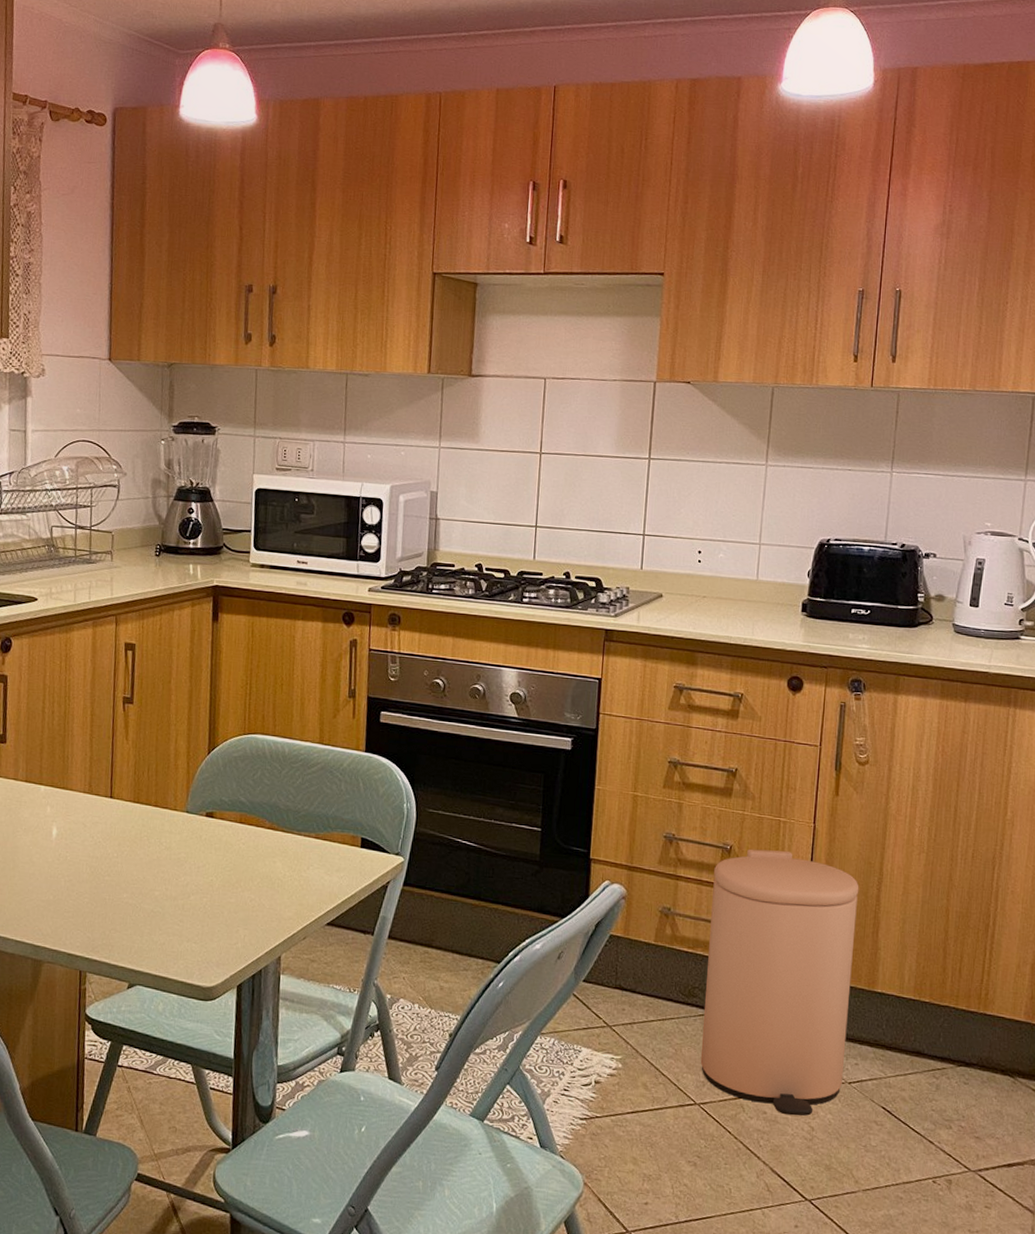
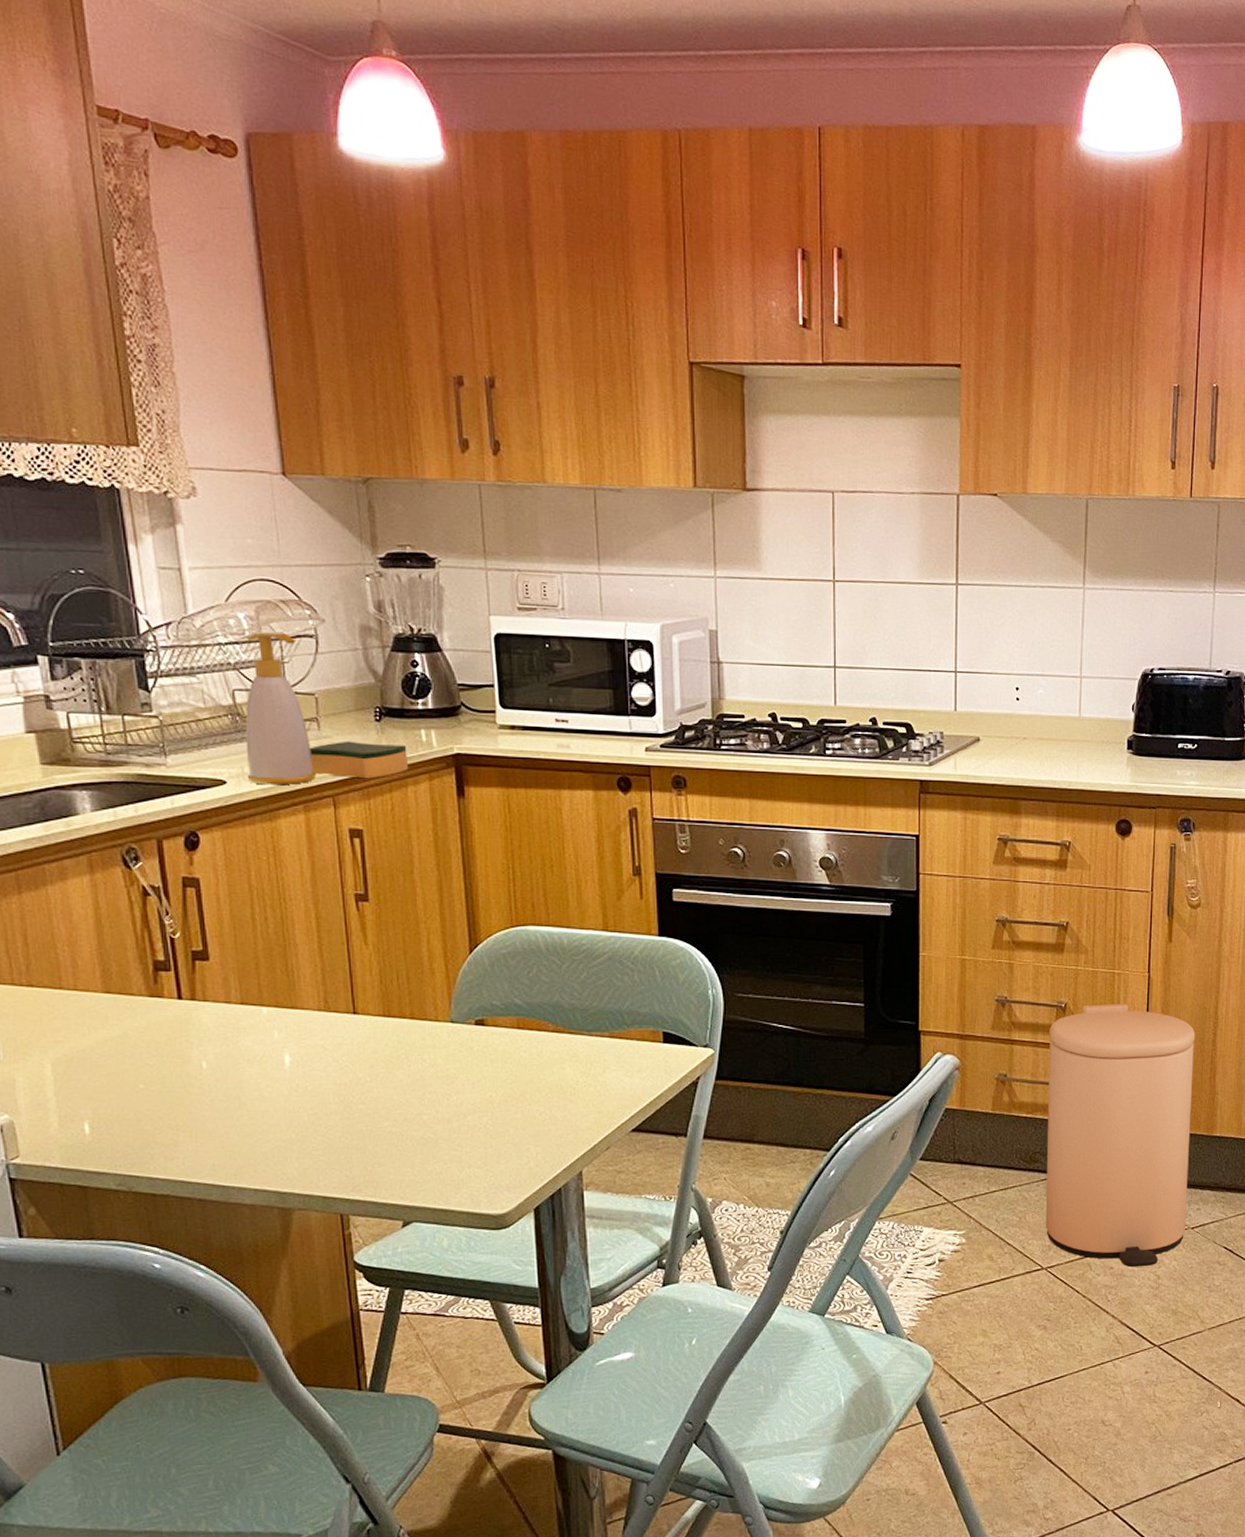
soap bottle: none [53,481,106,604] -> present [245,631,316,786]
sponge: none [102,570,178,603] -> present [309,740,409,779]

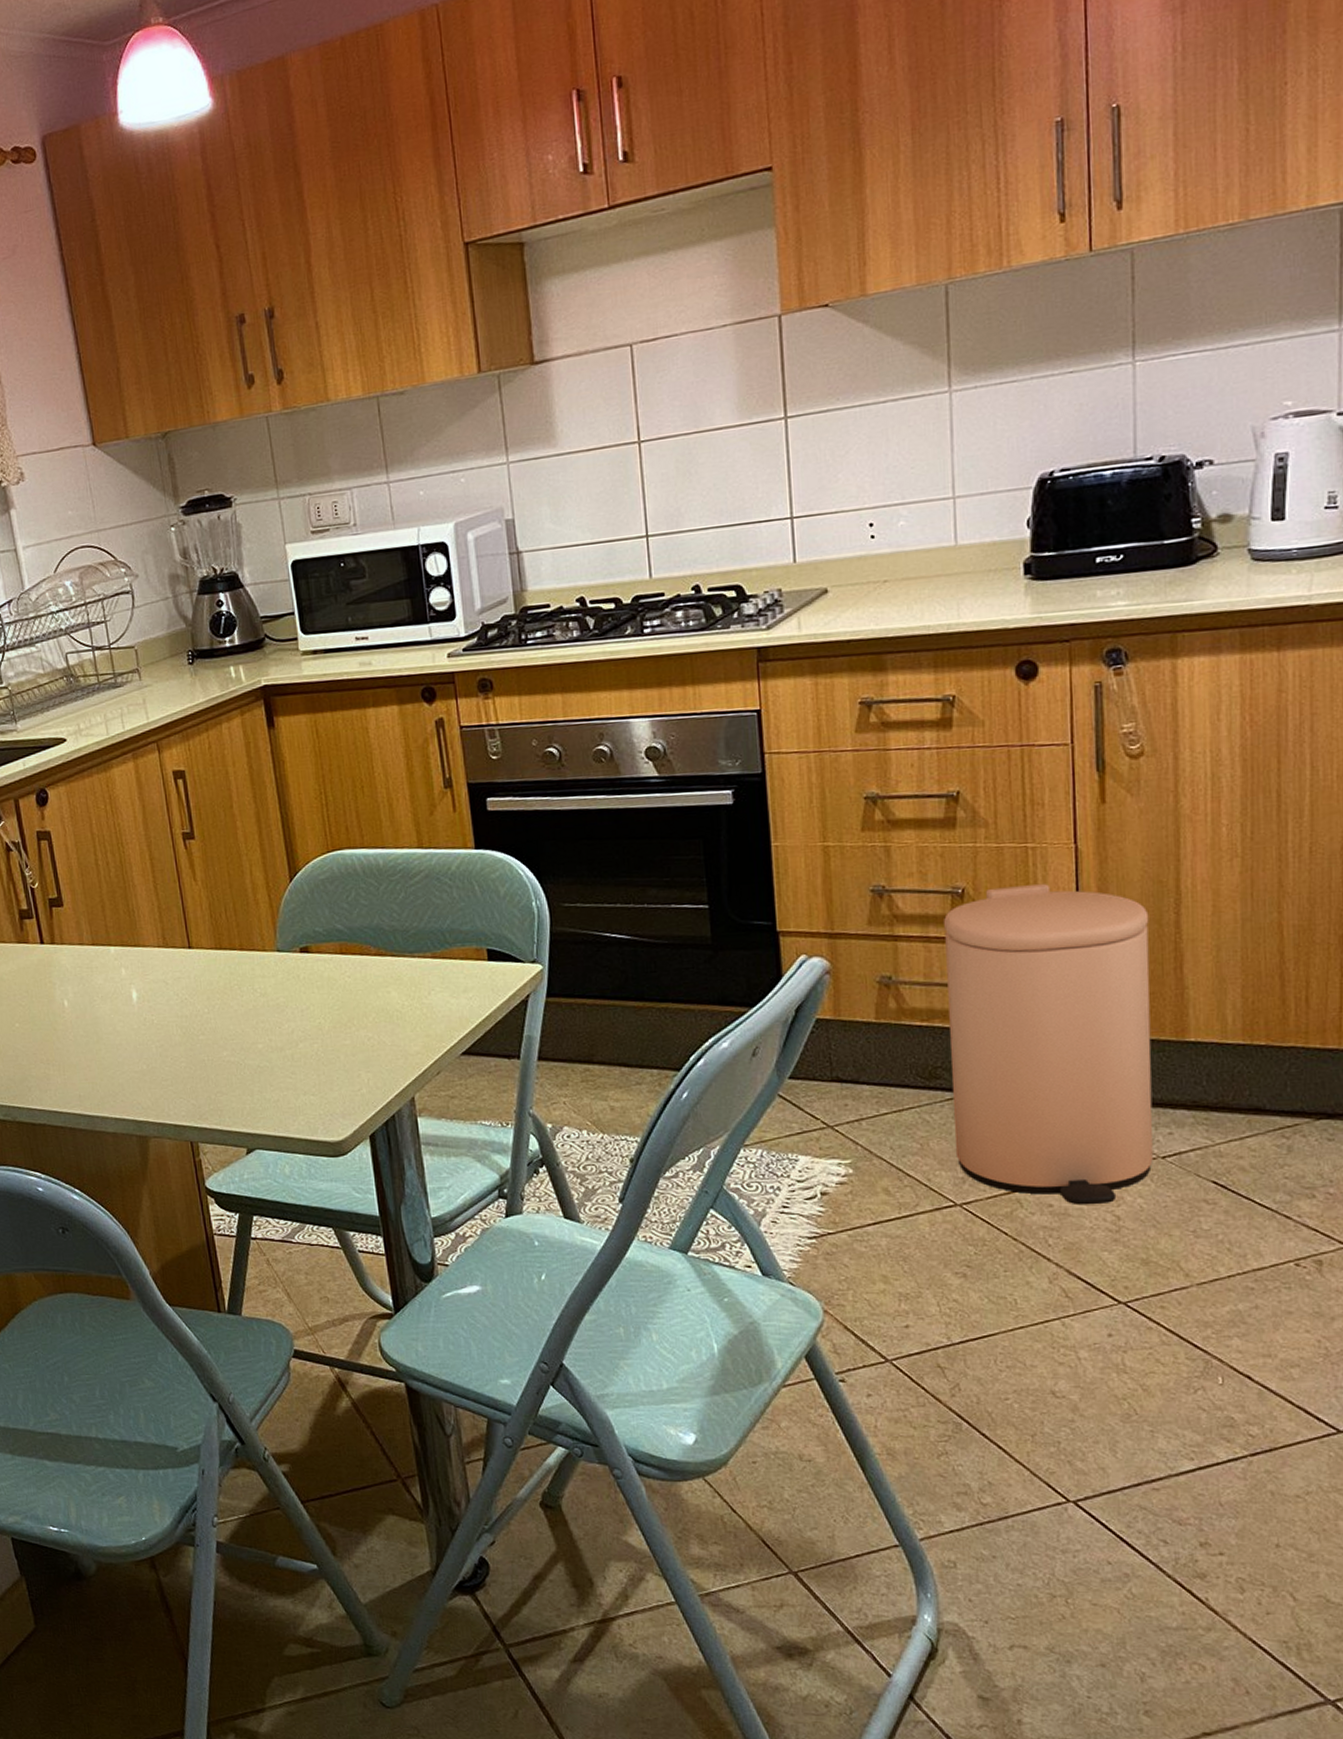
soap bottle: present [245,631,316,786] -> none [74,593,141,739]
sponge: present [309,740,409,779] -> none [133,684,222,723]

